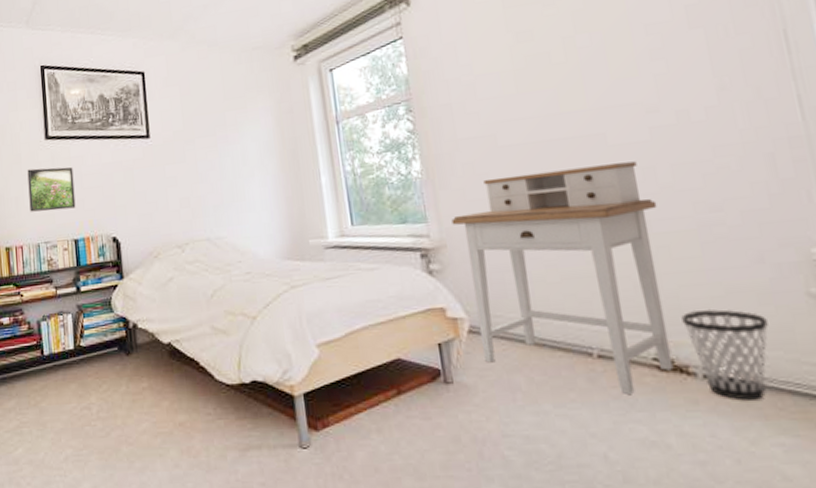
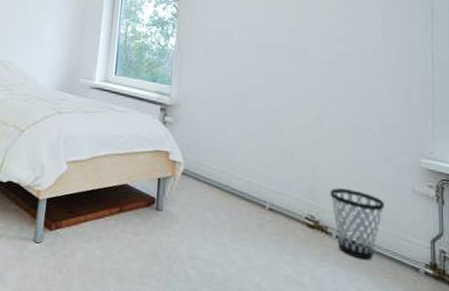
desk: present [451,161,674,394] -> none [188,63,330,241]

